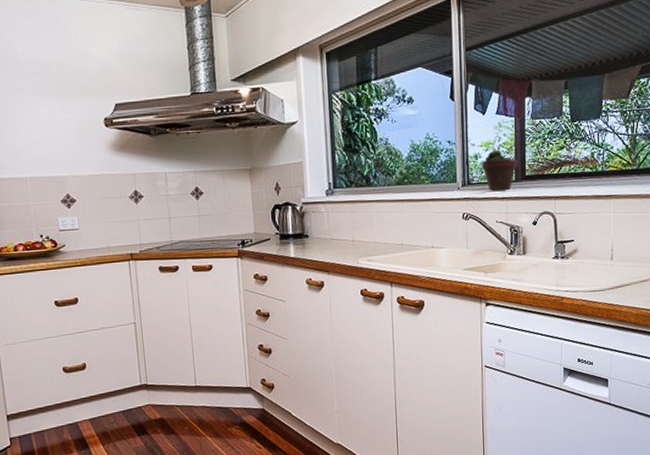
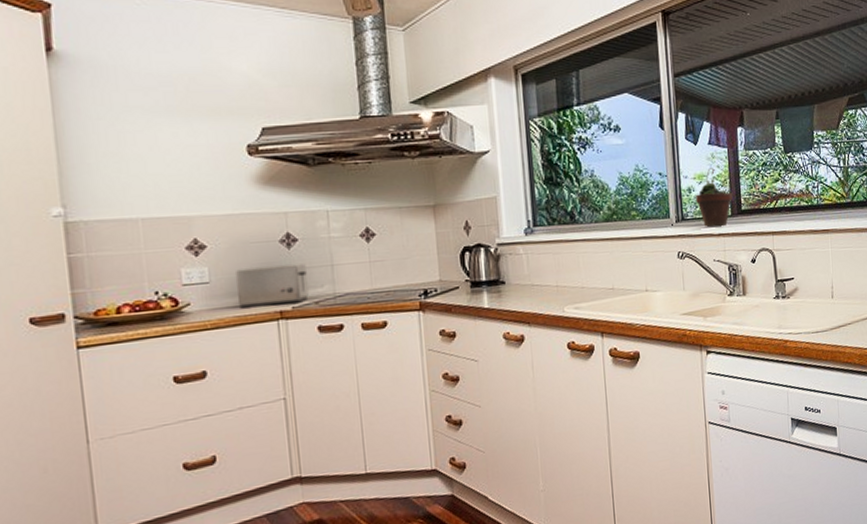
toaster: none [96,215,152,252] -> present [234,263,309,310]

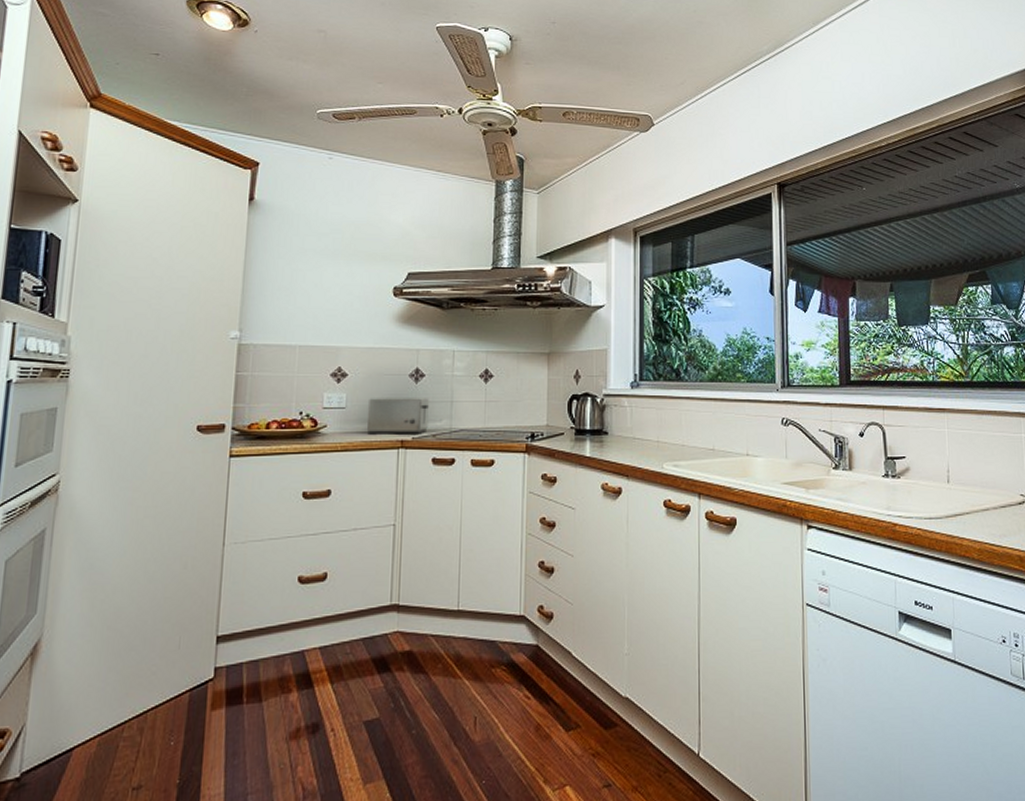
succulent plant: present [696,167,733,227] -> none [803,335,842,396]

